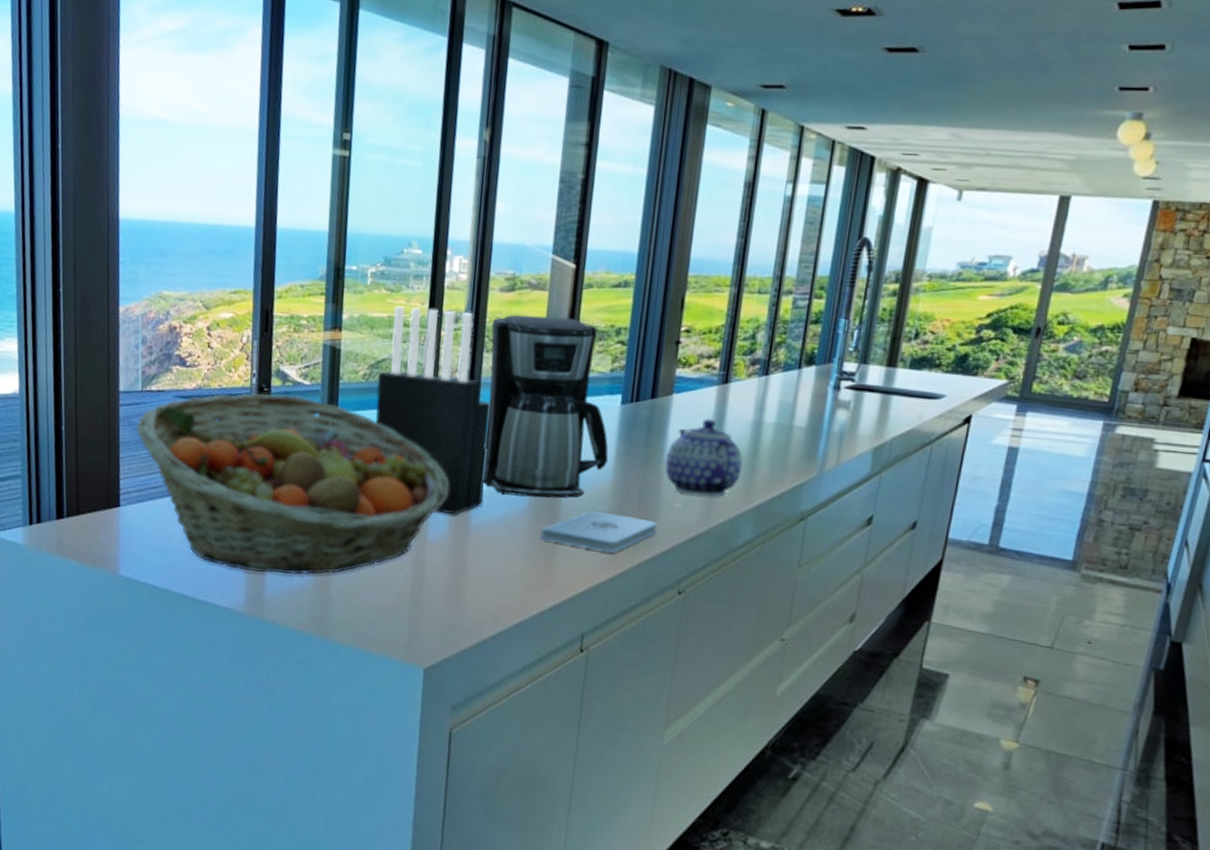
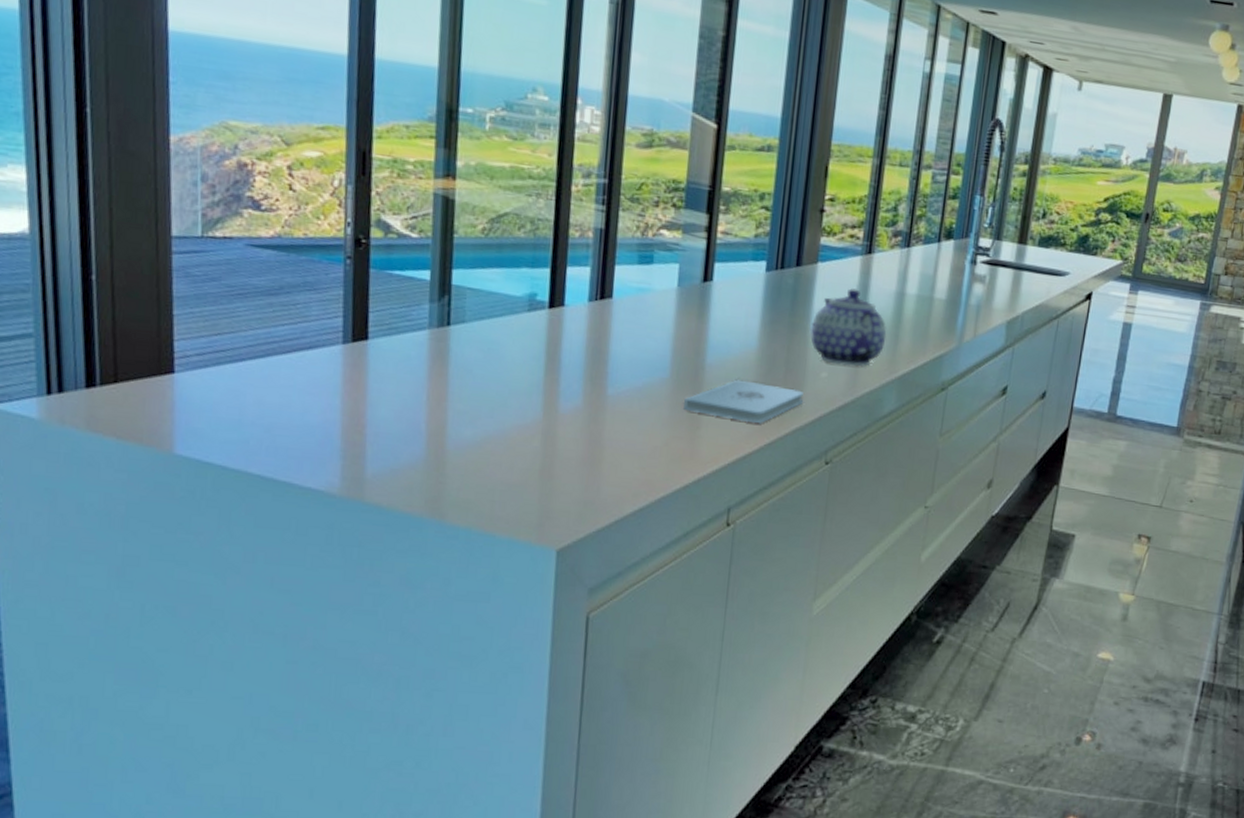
fruit basket: present [135,392,450,575] -> none [194,243,583,451]
knife block: present [376,306,491,516] -> none [497,156,628,385]
coffee maker: present [483,315,609,499] -> none [620,173,754,367]

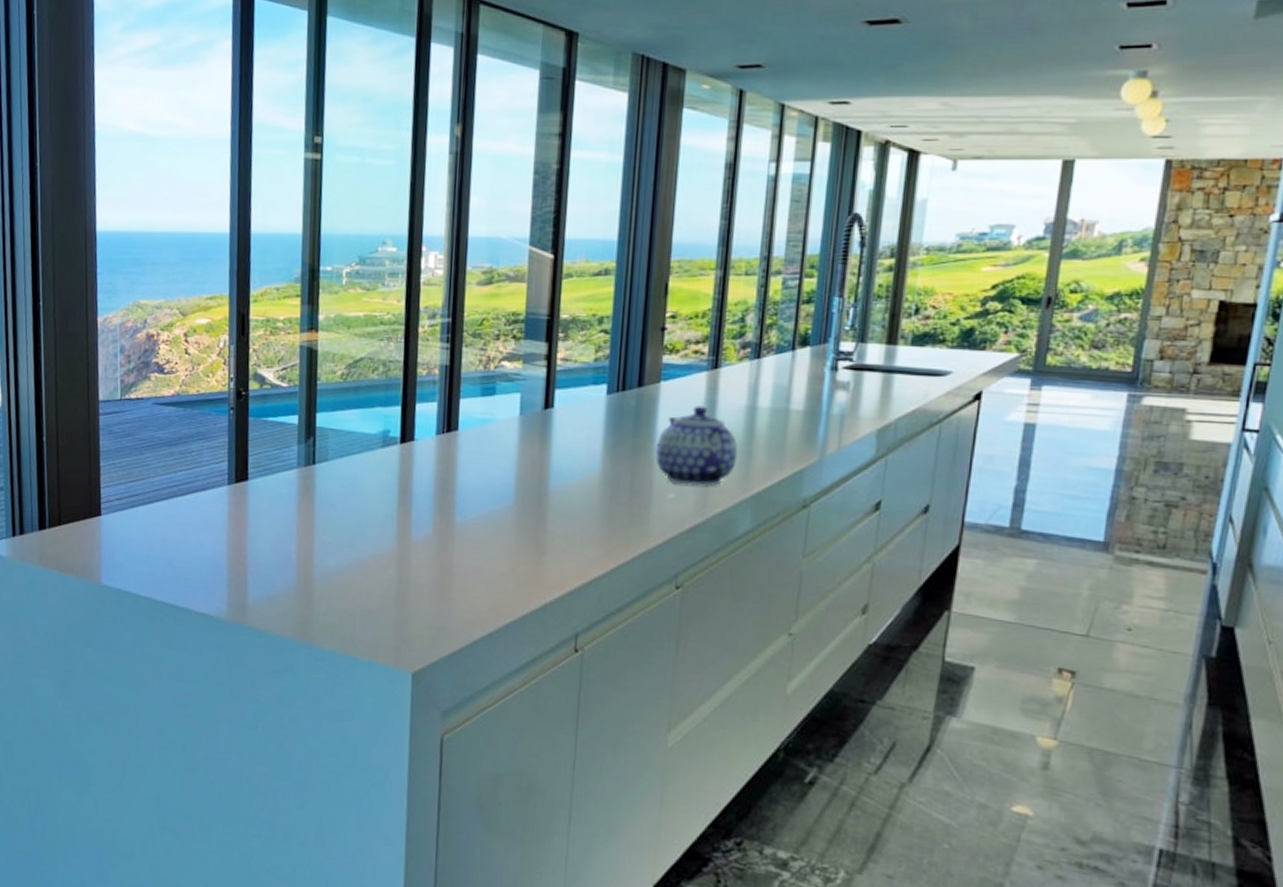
notepad: present [683,379,803,424] -> none [528,504,650,549]

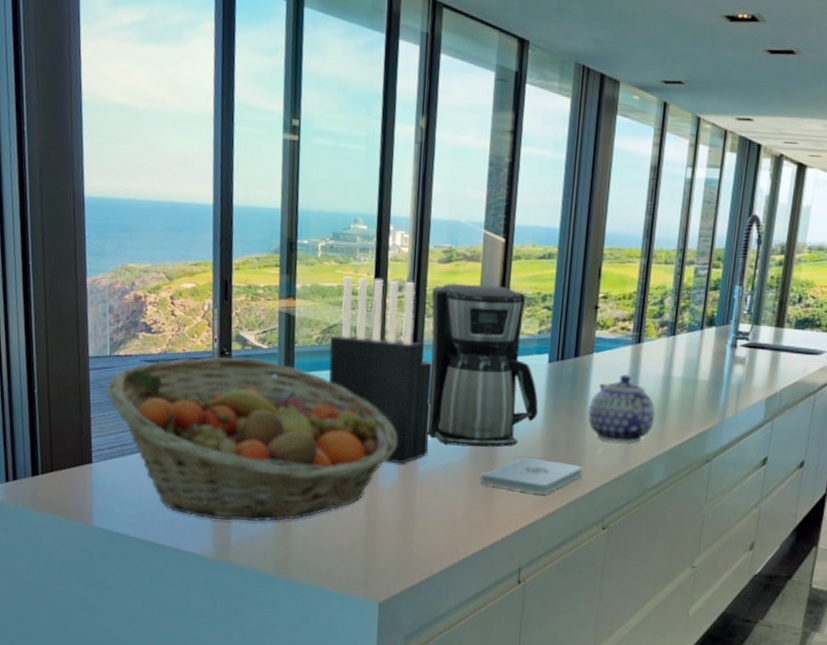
fruit basket: none [115,396,432,579] -> present [105,356,398,522]
knife block: none [354,304,472,514] -> present [329,276,433,465]
coffee maker: none [466,308,596,493] -> present [427,284,538,447]
notepad: none [528,504,650,549] -> present [480,457,582,495]

